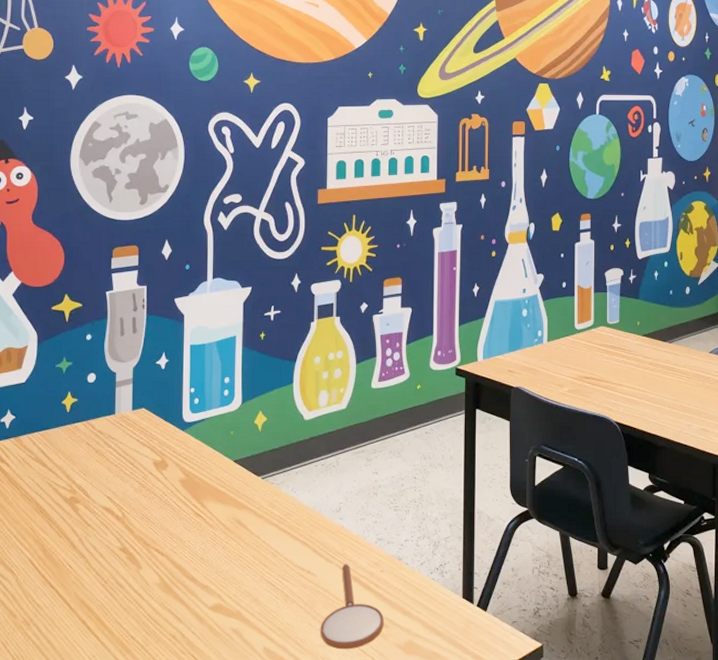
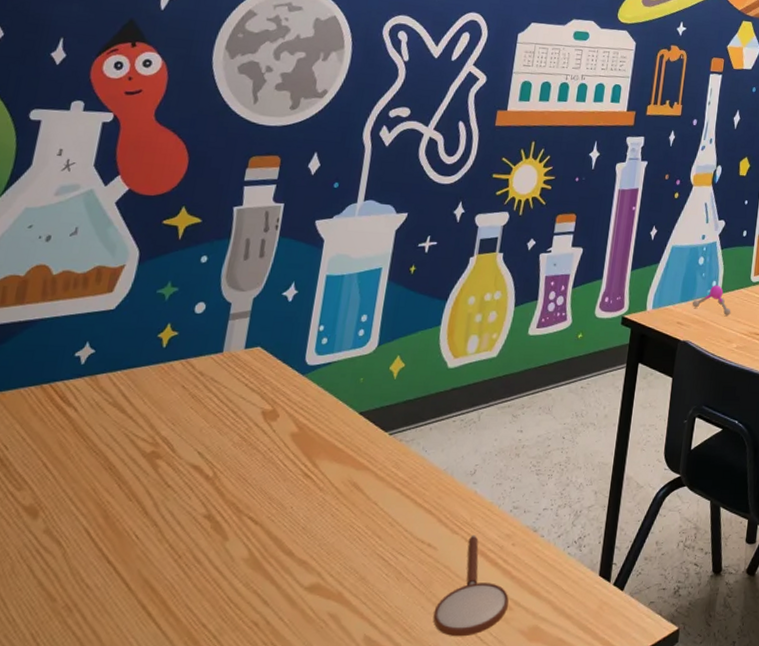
molecular model: none [521,334,559,362] -> present [692,285,731,316]

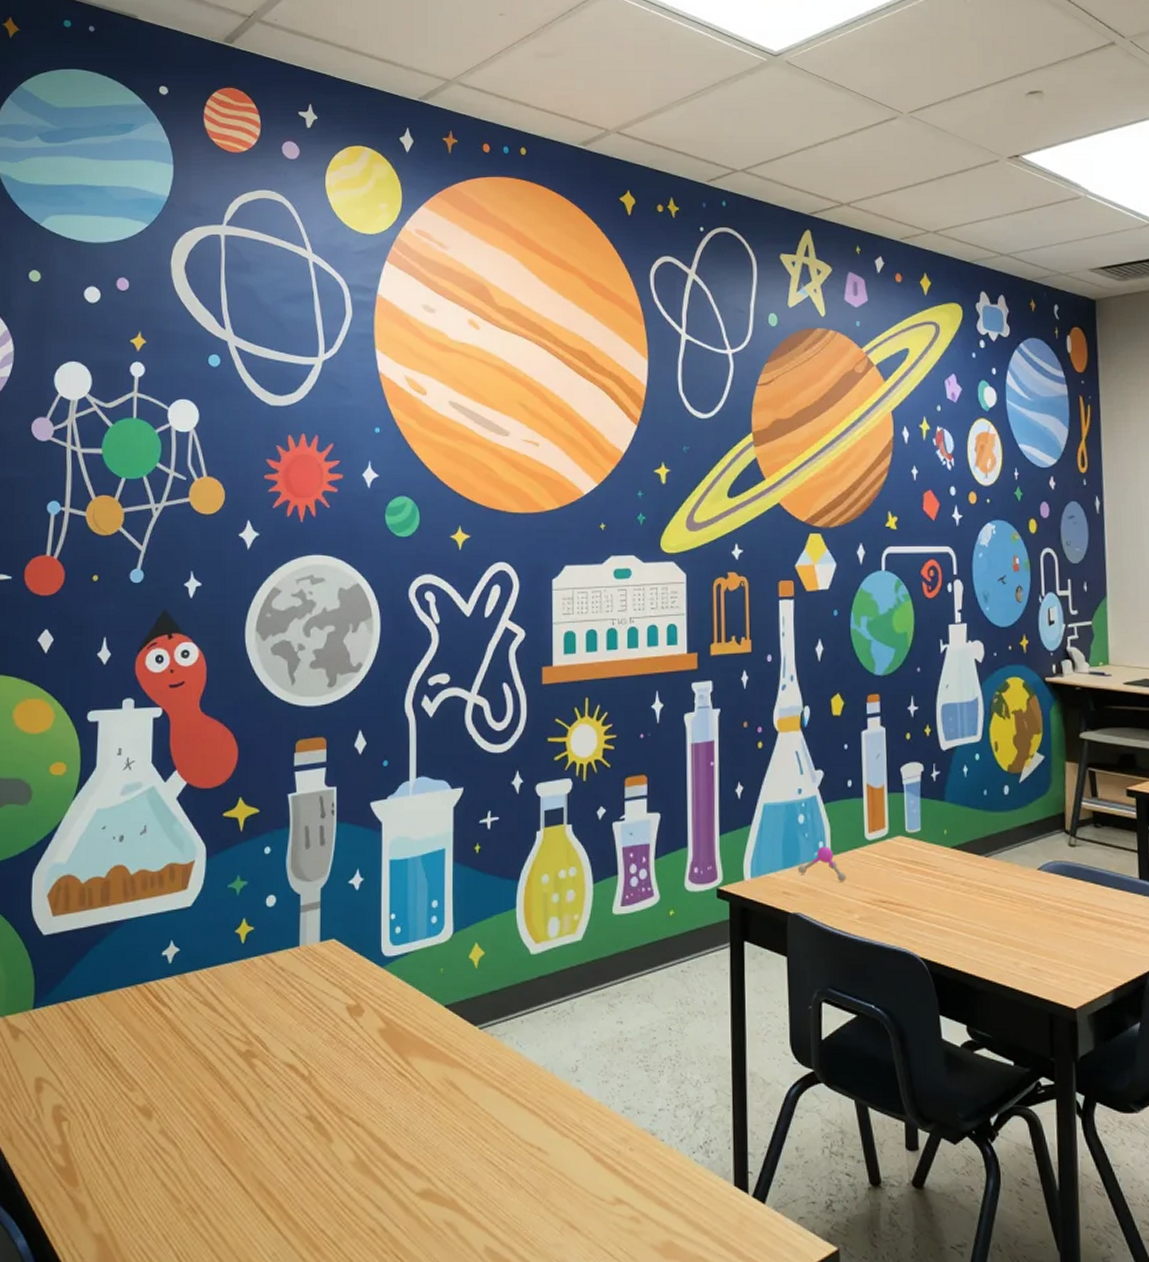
magnifying glass: present [433,535,510,637] -> none [555,1138,636,1251]

